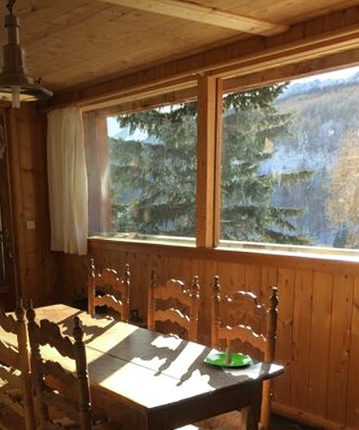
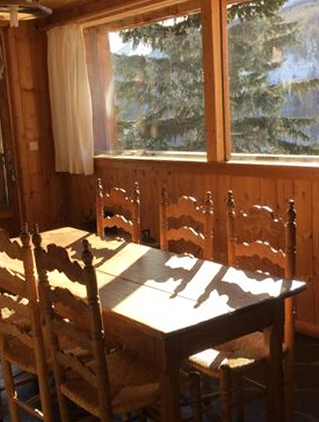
candle: present [204,333,253,368] -> none [222,249,273,286]

